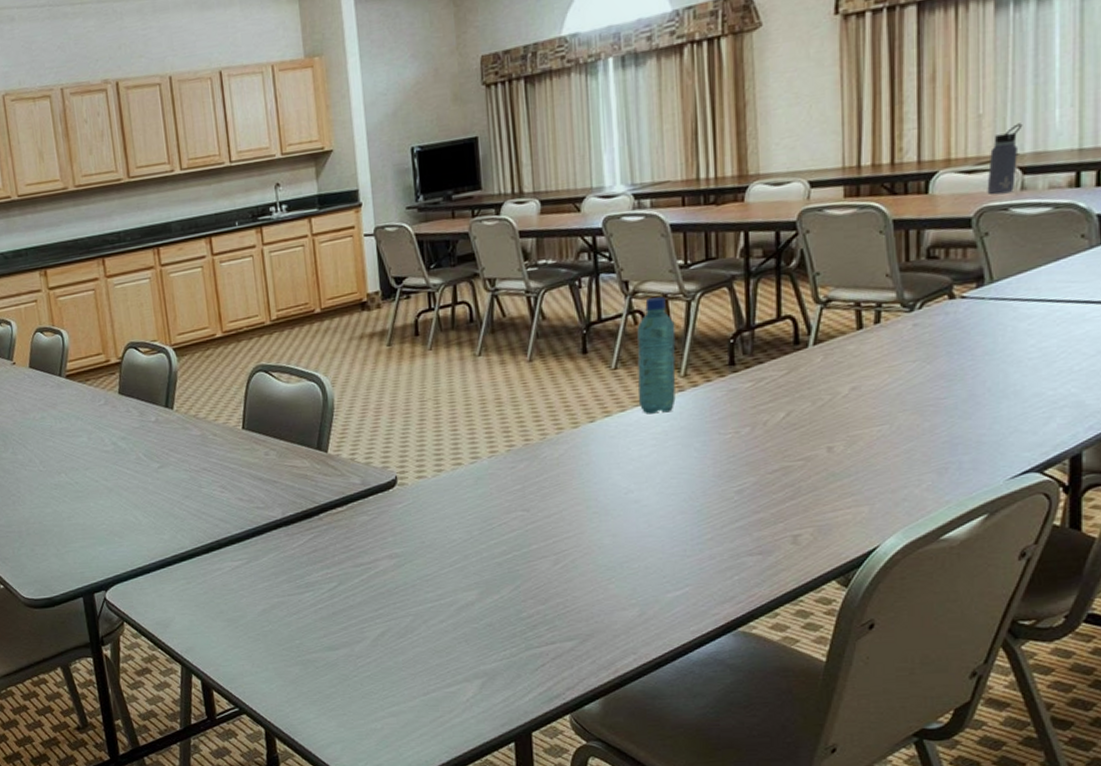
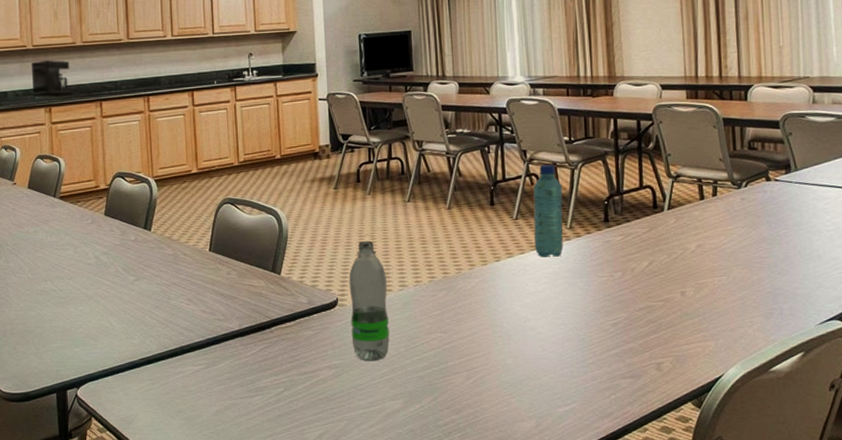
coffee maker: none [18,211,71,258] -> present [31,59,74,98]
bottle: none [409,405,461,548] -> present [348,240,390,361]
water bottle: present [987,123,1023,195] -> none [788,55,811,105]

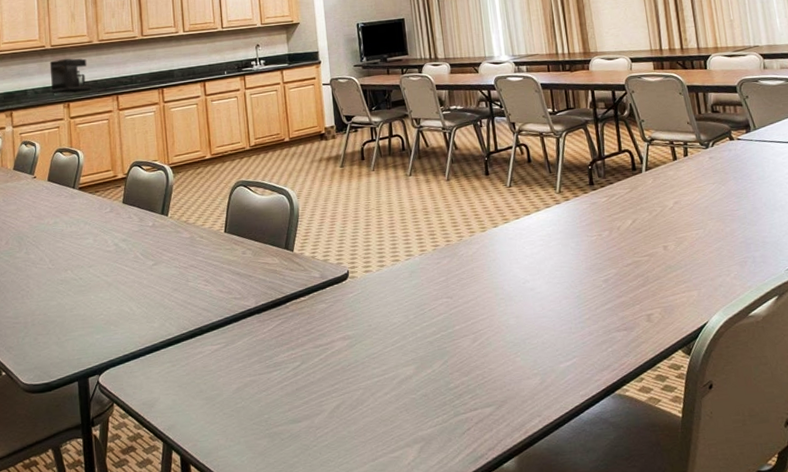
bottle: present [348,240,390,361] -> none [358,214,400,330]
water bottle: present [533,164,564,257] -> none [523,134,555,221]

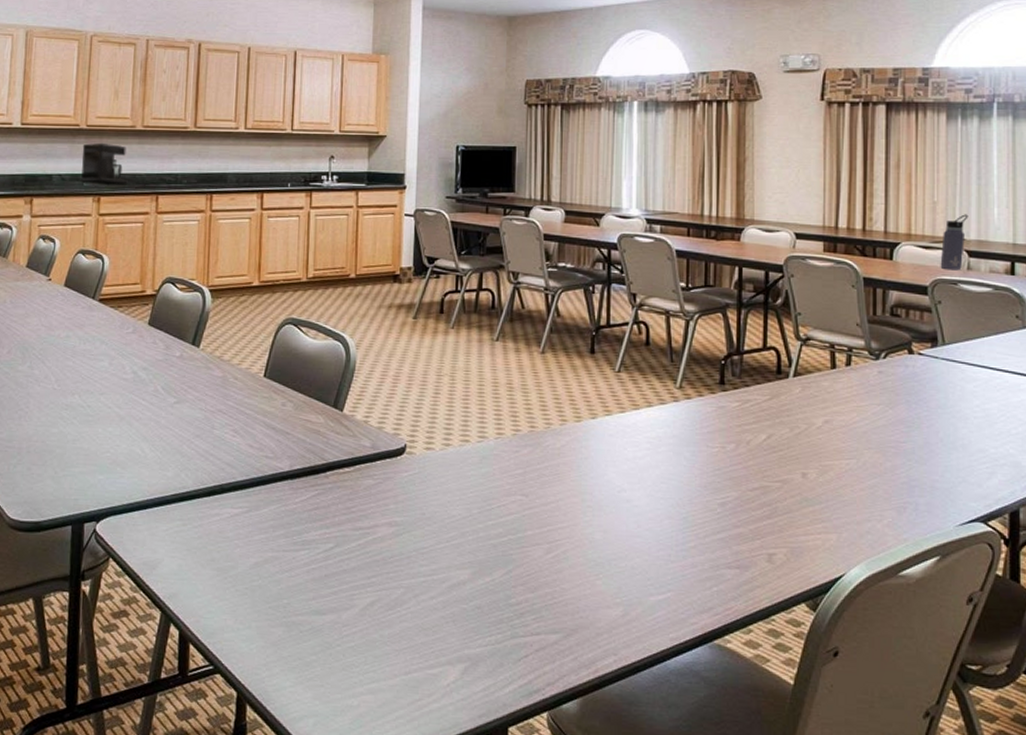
water bottle: none [741,26,760,71] -> present [940,214,969,271]

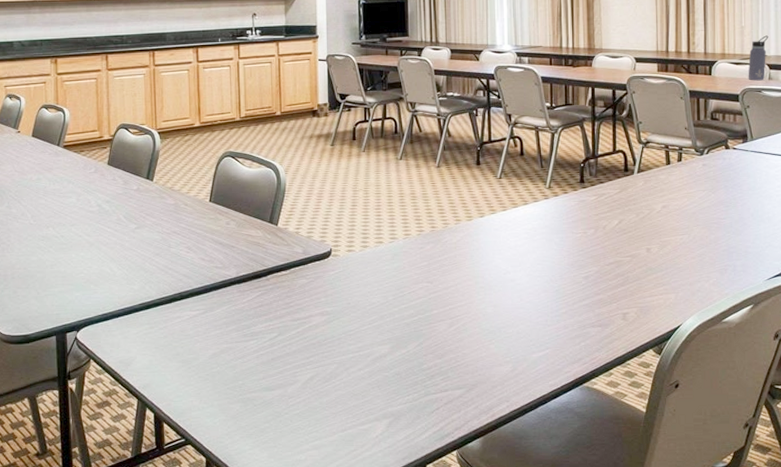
coffee maker: present [81,142,128,186] -> none [37,12,80,49]

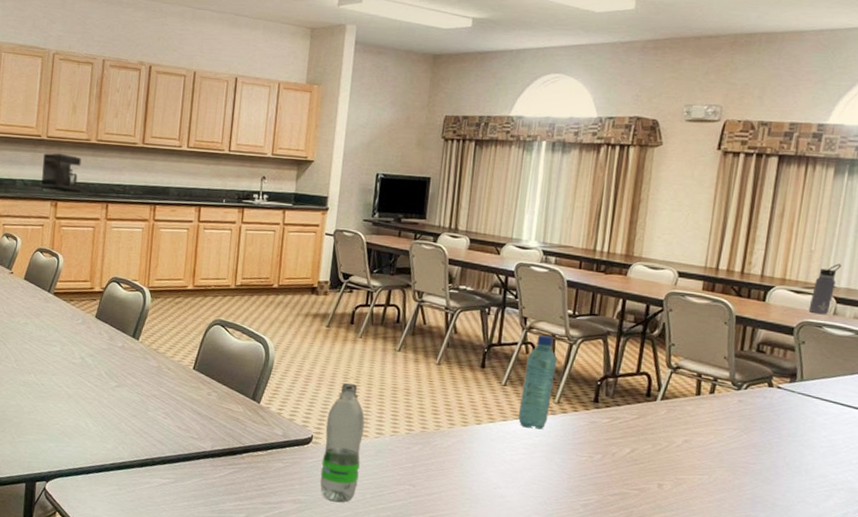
coffee maker: none [37,12,80,49] -> present [41,153,82,193]
bottle: none [342,195,379,309] -> present [320,382,365,503]
water bottle: none [515,128,543,214] -> present [518,335,558,430]

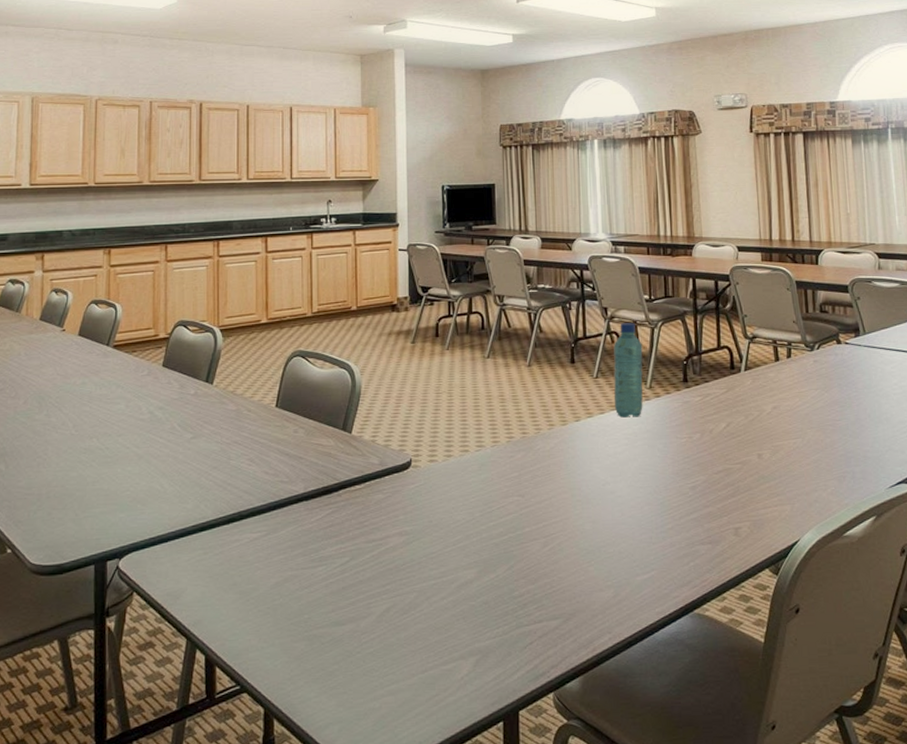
coffee maker: present [41,153,82,193] -> none [91,198,137,239]
bottle: present [320,382,365,503] -> none [423,397,465,527]
water bottle: present [808,263,842,315] -> none [856,222,876,271]

